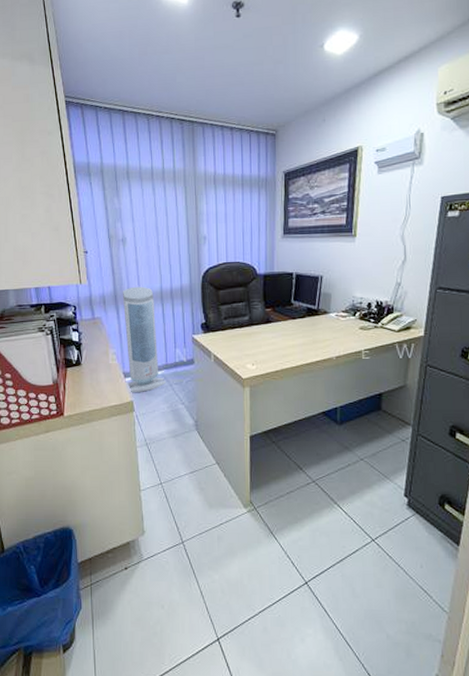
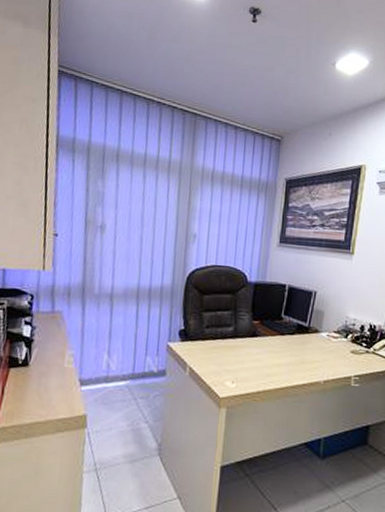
air purifier: present [122,286,167,393] -> none [82,280,131,406]

